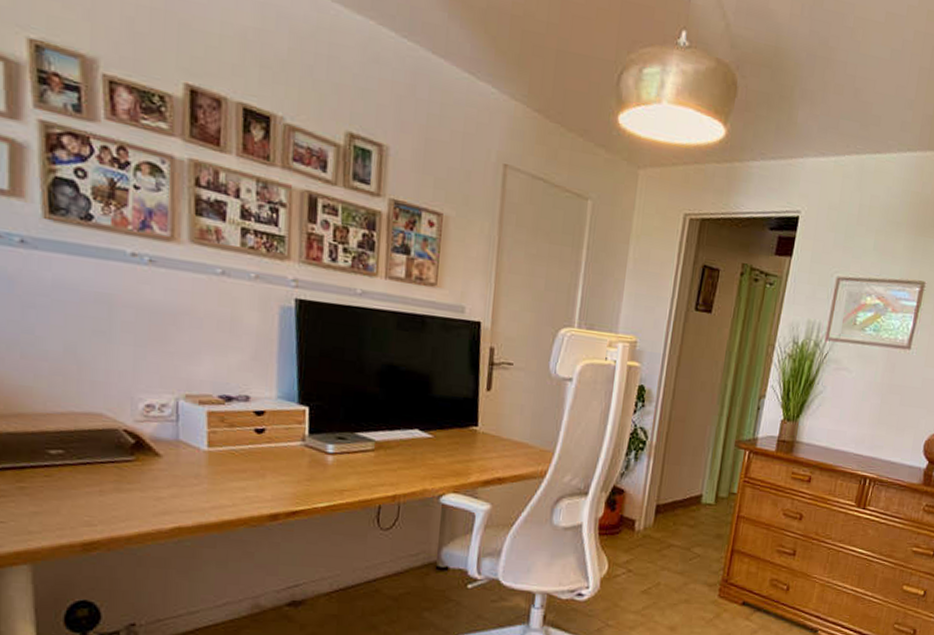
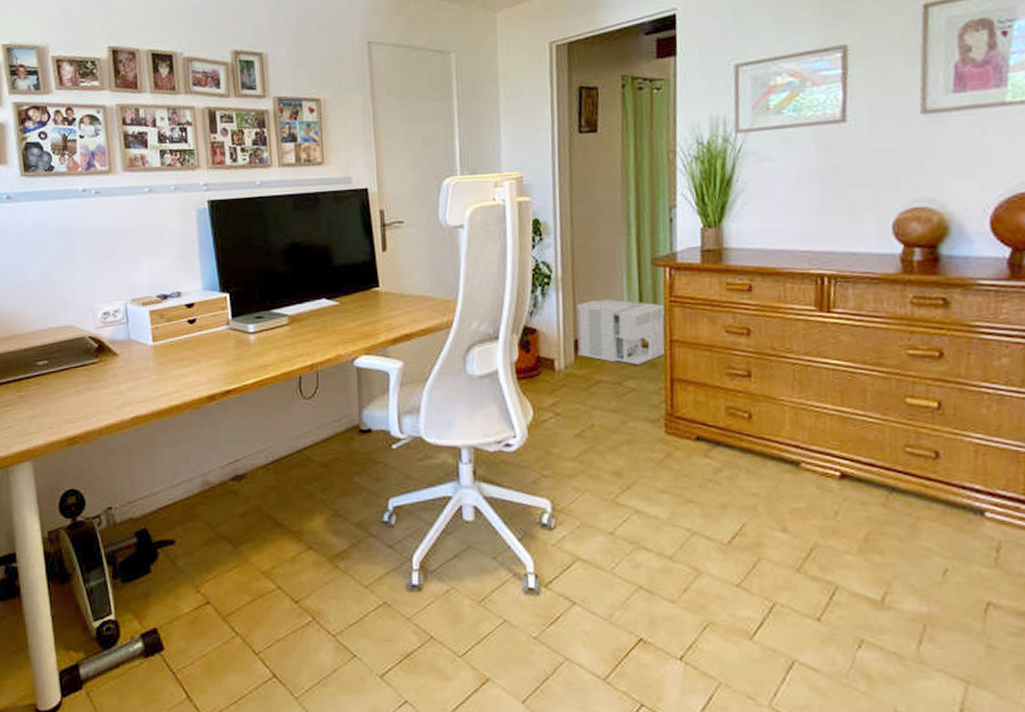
architectural model: none [658,470,739,534] -> present [576,299,667,365]

